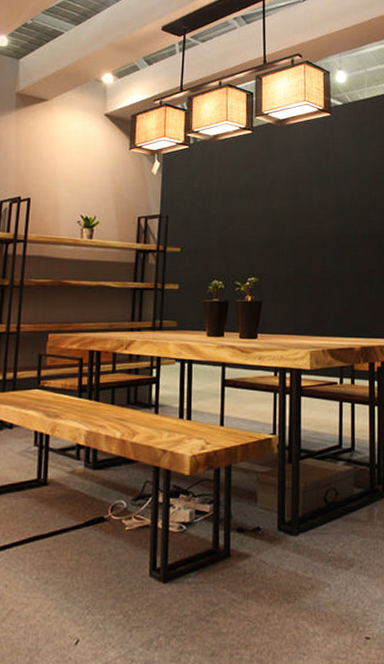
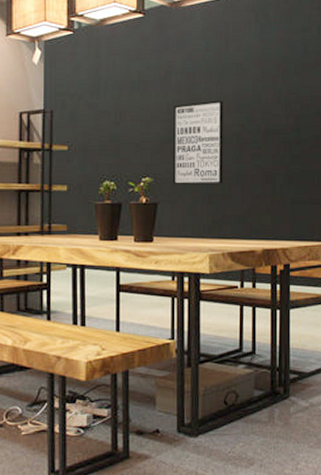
wall art: none [277,207,323,284] -> present [174,100,223,184]

